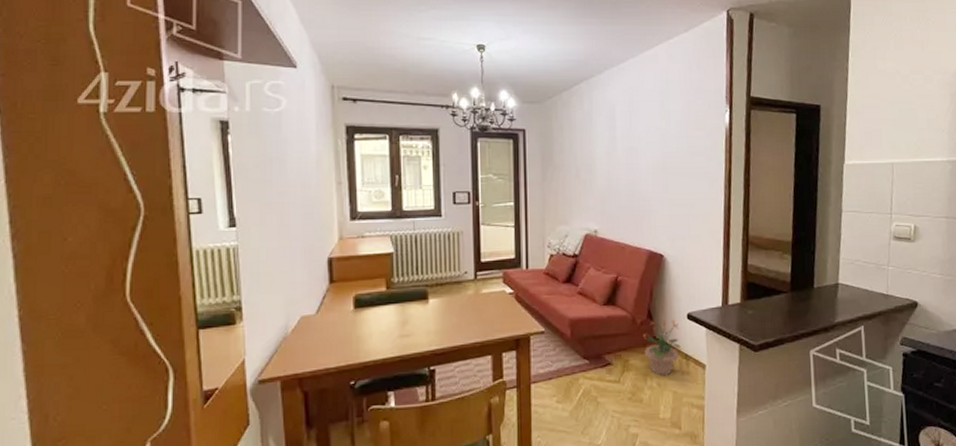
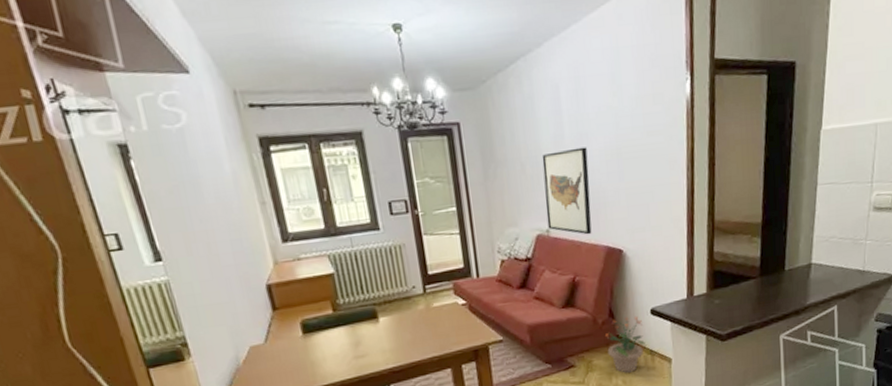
wall art: none [595,160,637,238] -> present [542,147,592,235]

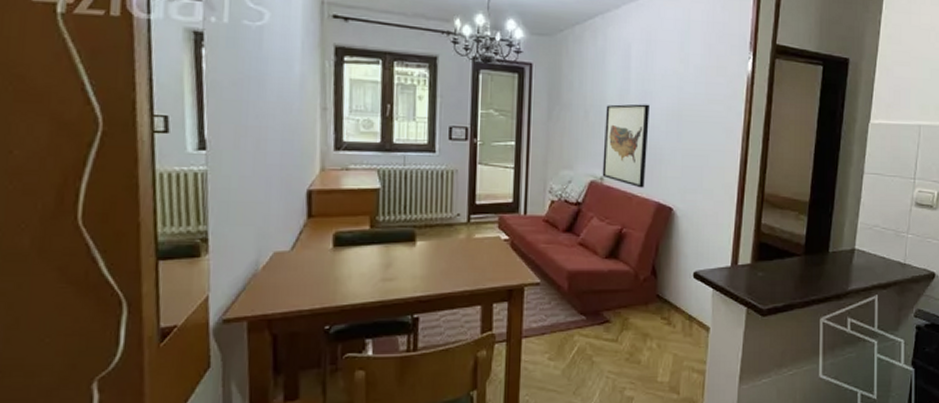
potted plant: present [604,316,647,373] -> none [644,277,686,336]

